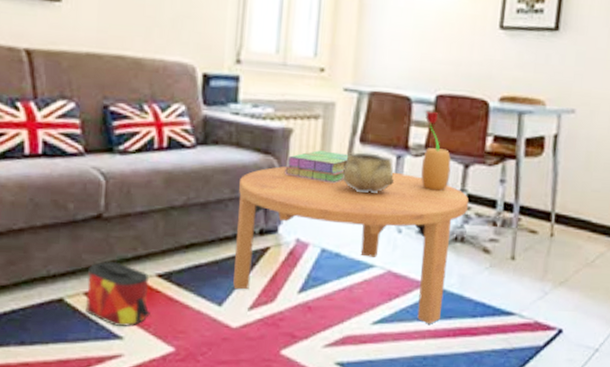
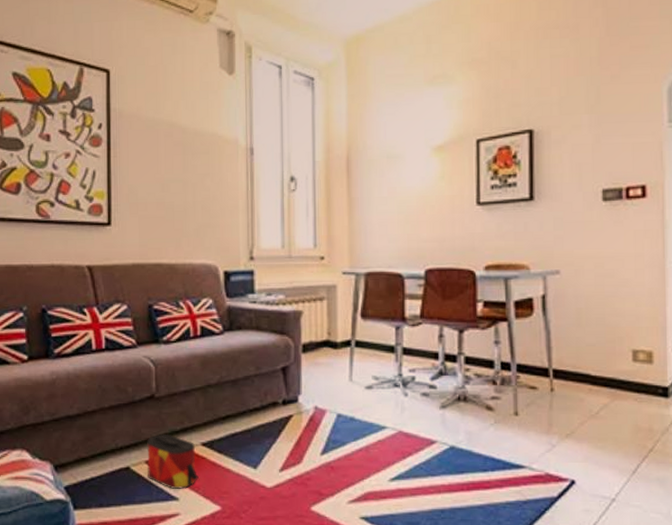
coffee table: present [233,166,468,324] -> none [262,341,466,479]
stack of books: present [285,150,349,184] -> none [299,328,353,356]
decorative bowl: present [343,152,395,194] -> none [349,326,396,363]
potted flower: present [420,111,451,191] -> none [418,284,447,355]

